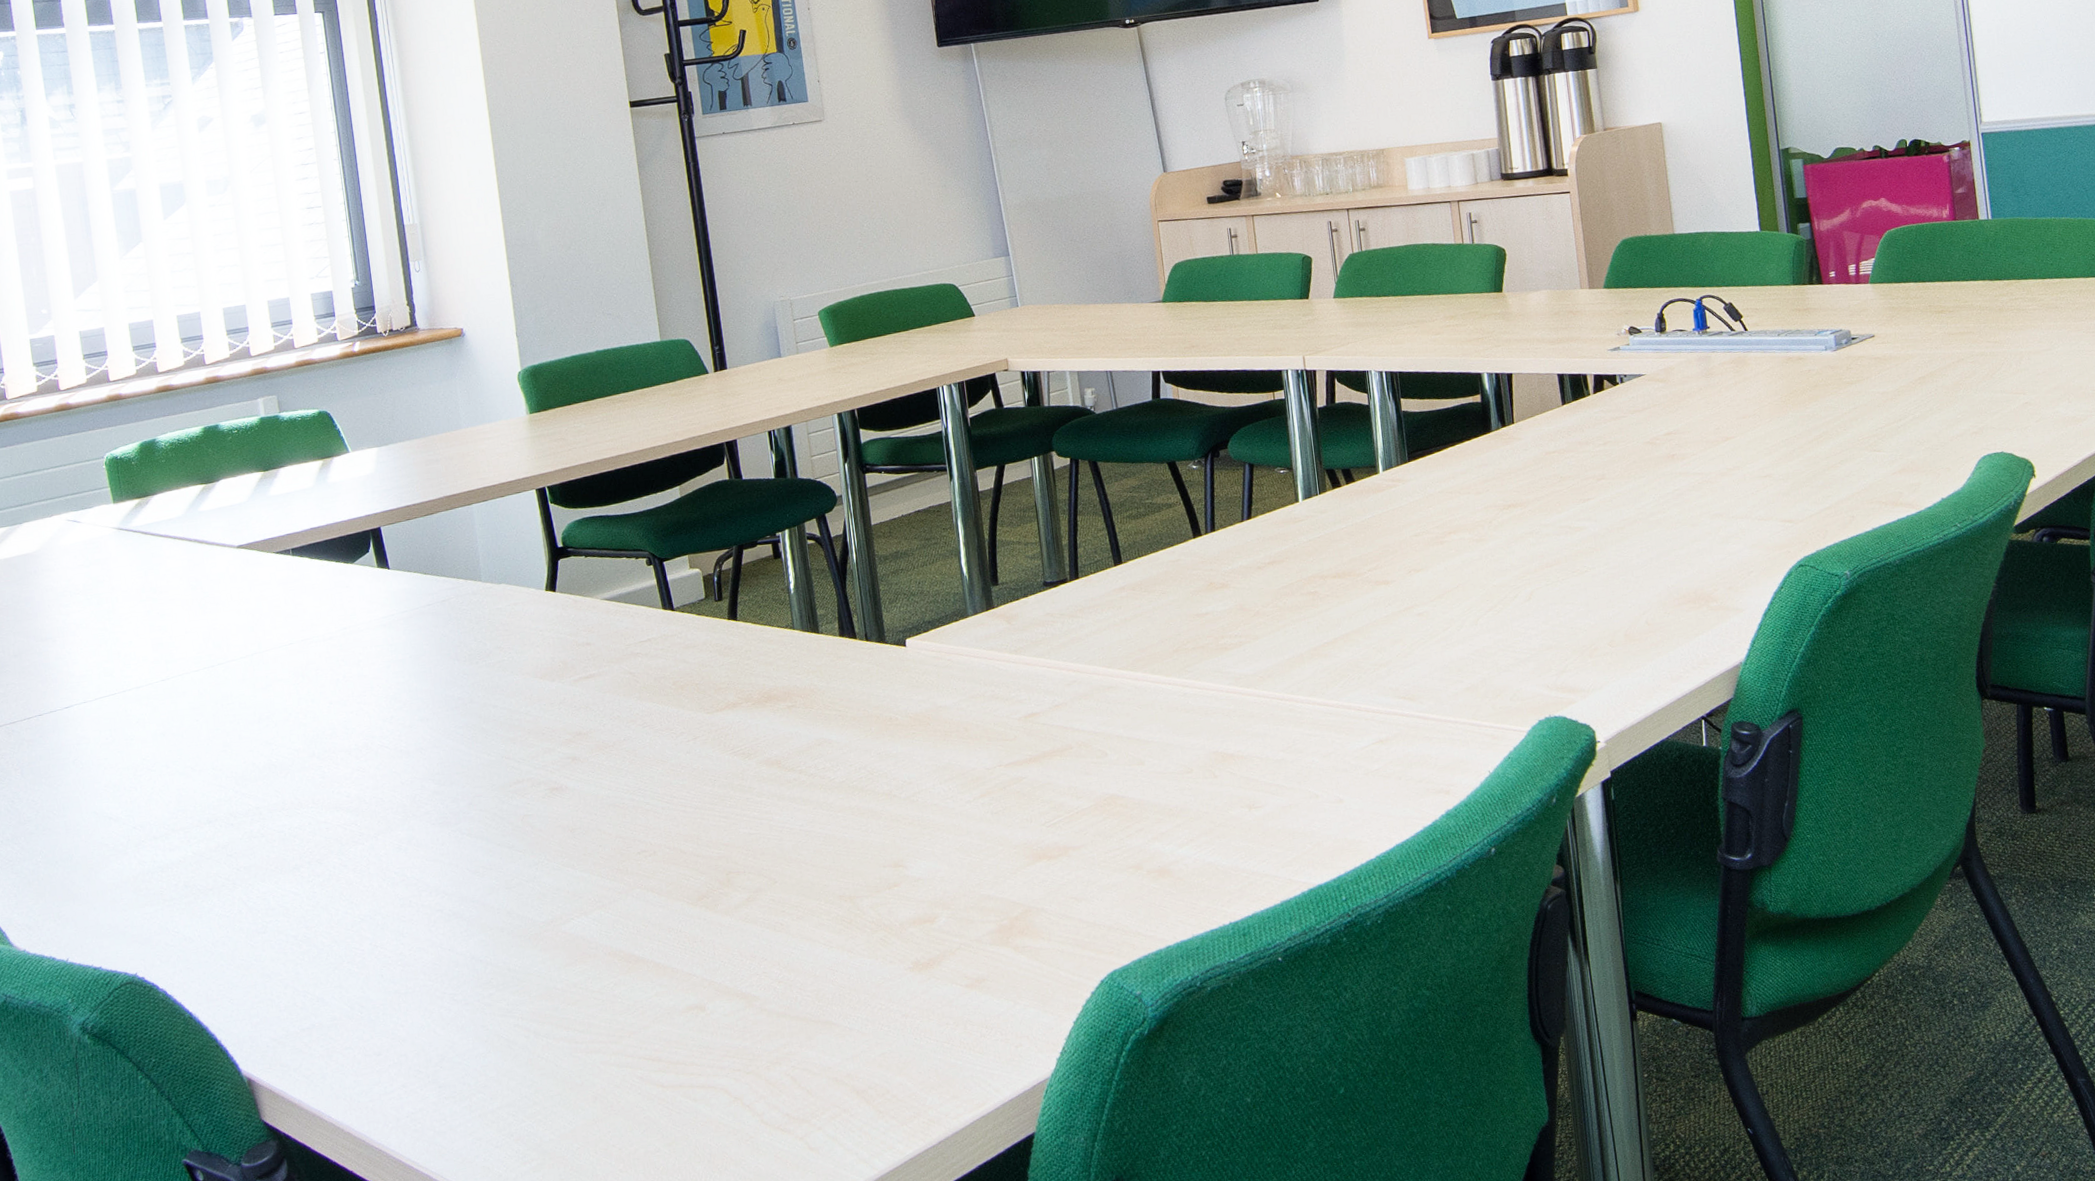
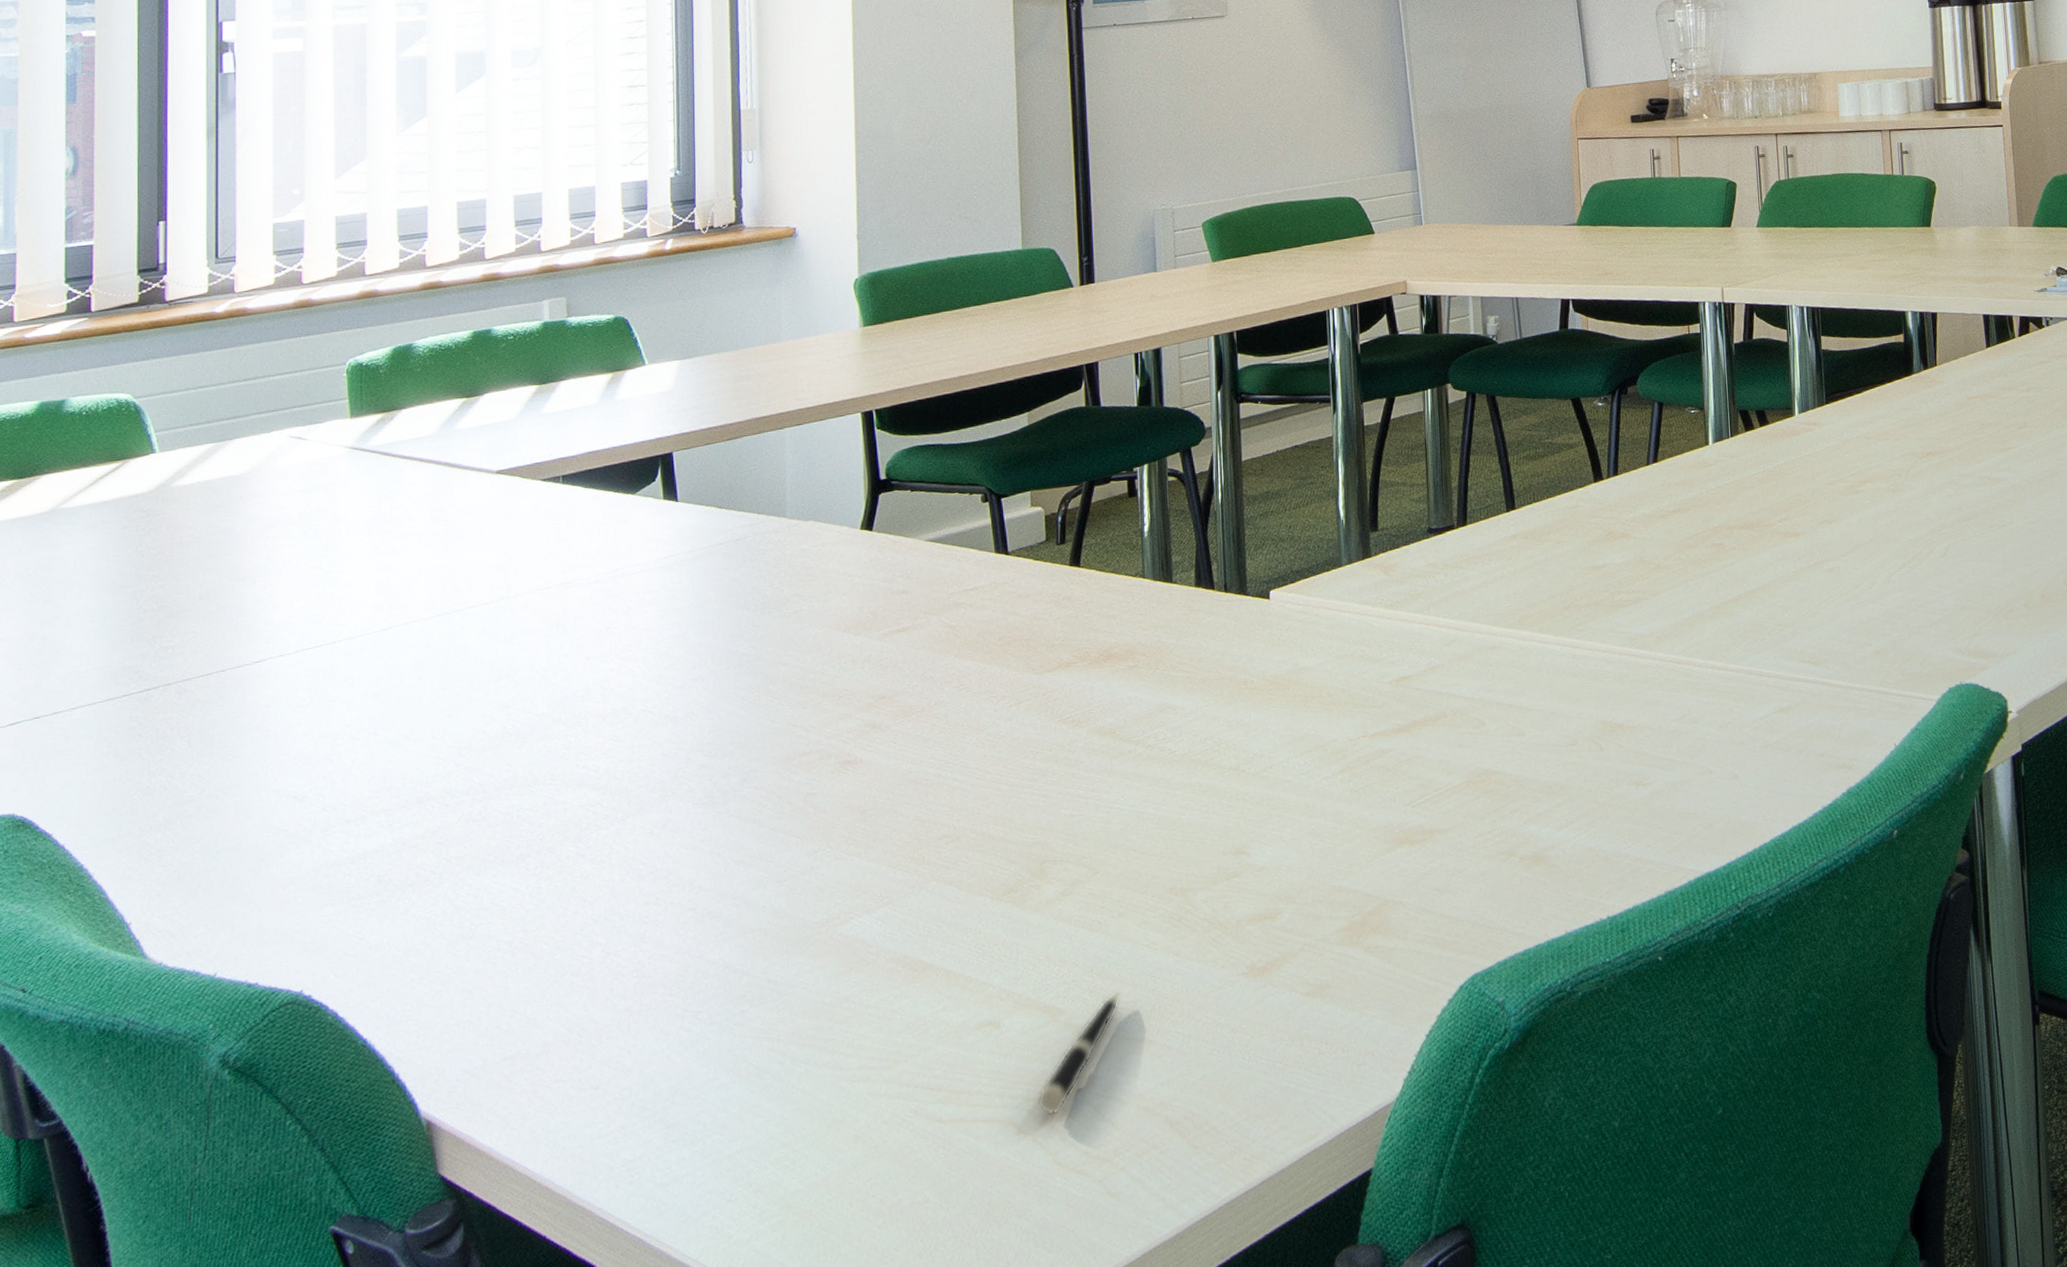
pen: none [741,982,805,1083] -> present [1036,992,1121,1116]

